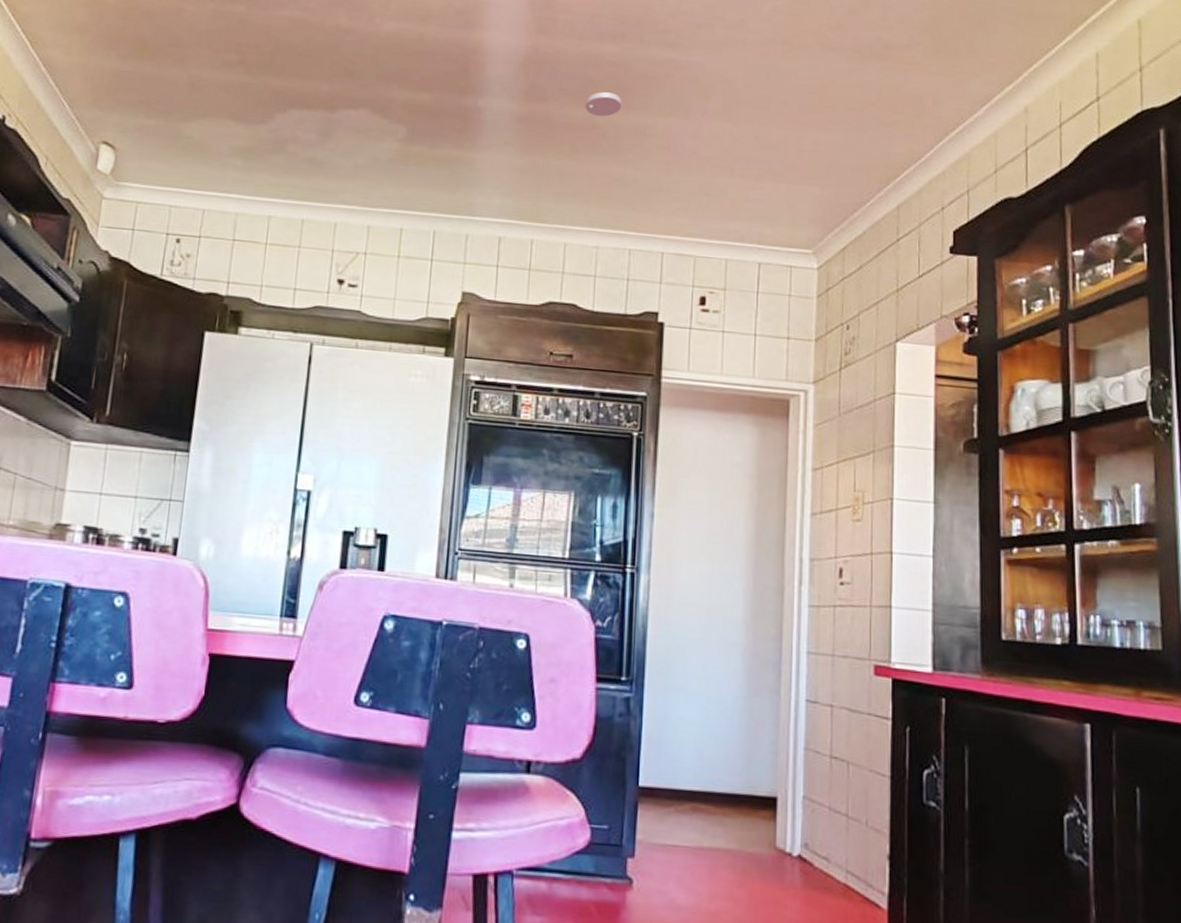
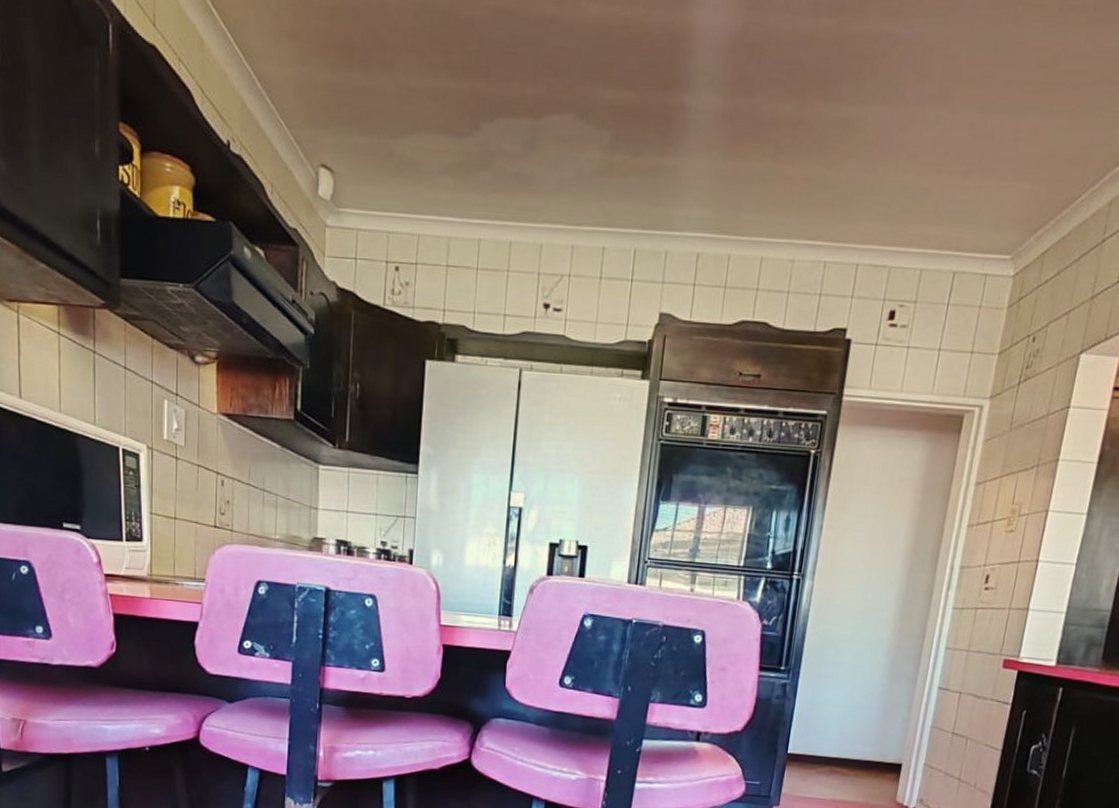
smoke detector: present [585,91,622,117] -> none [793,78,833,109]

